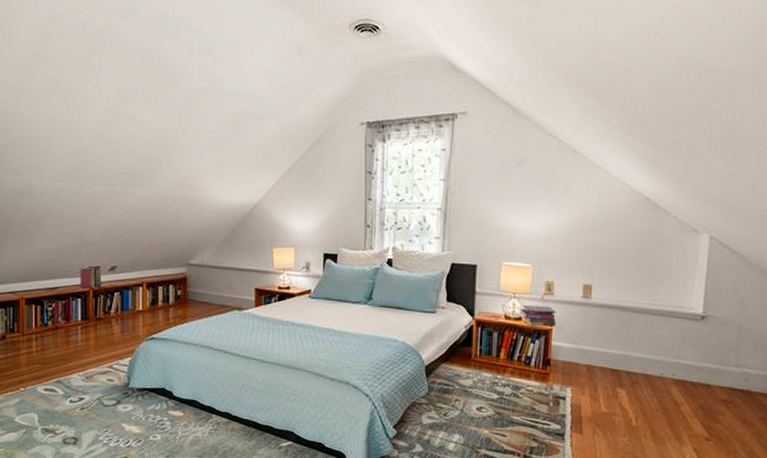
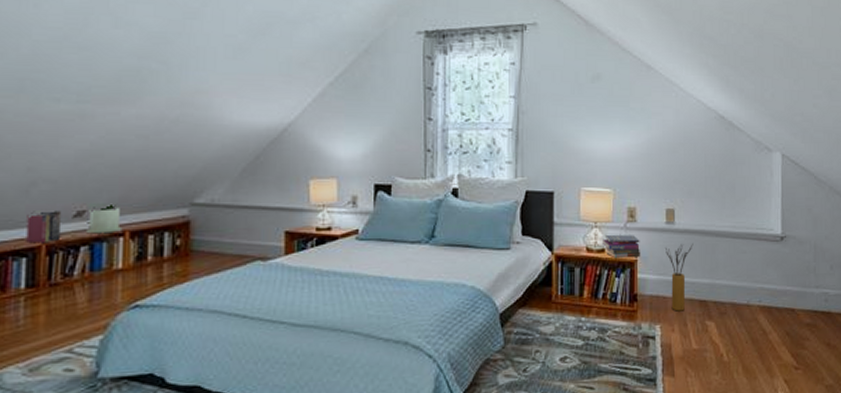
planter: none [117,263,141,284] -> present [85,205,123,234]
vase: none [580,317,609,378] -> present [666,244,693,312]

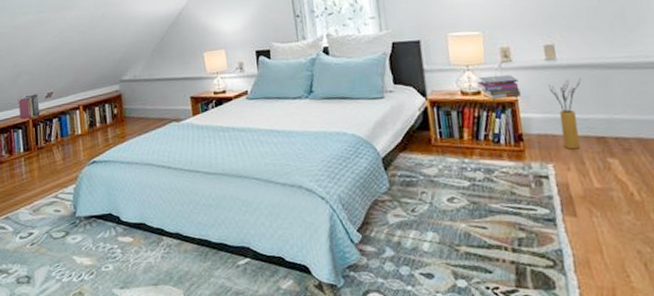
planter: present [85,205,123,234] -> none [54,86,78,110]

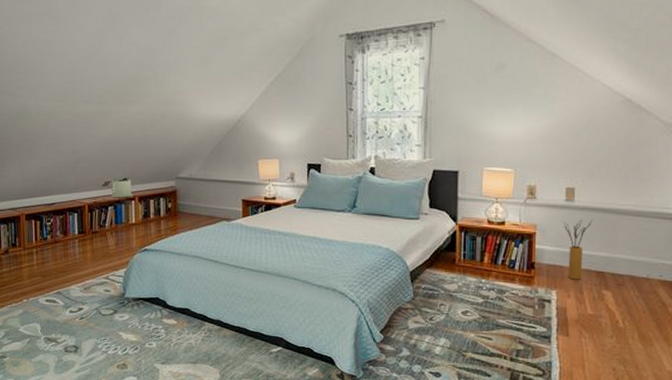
books: present [18,94,41,119] -> none [75,181,97,204]
planter: none [54,86,78,110] -> present [110,178,134,198]
books: present [477,75,522,100] -> none [503,209,540,231]

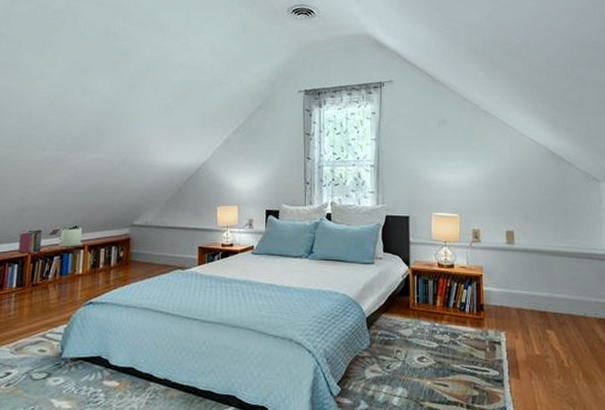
books: none [75,181,97,204] -> present [18,229,43,254]
vase: present [564,220,593,280] -> none [507,261,532,321]

